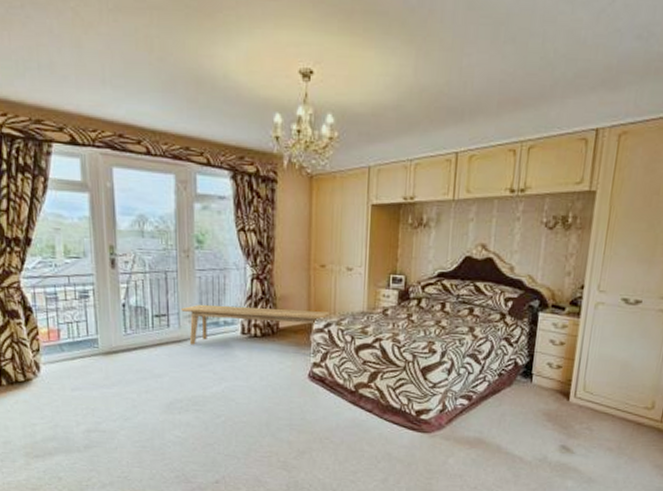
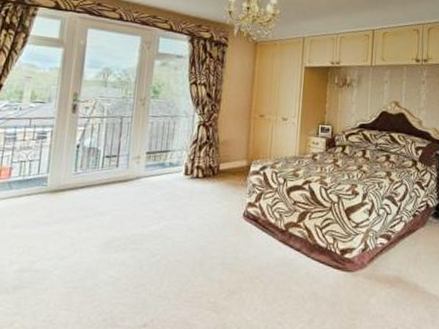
bench: present [181,304,331,345] -> none [131,146,267,185]

